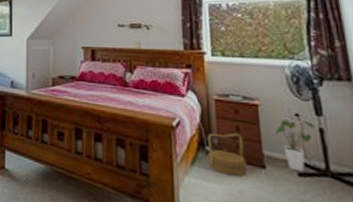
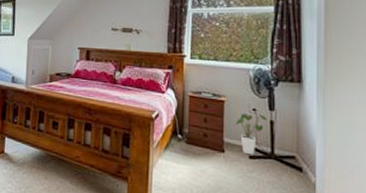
basket: present [207,133,247,176] -> none [179,123,209,159]

